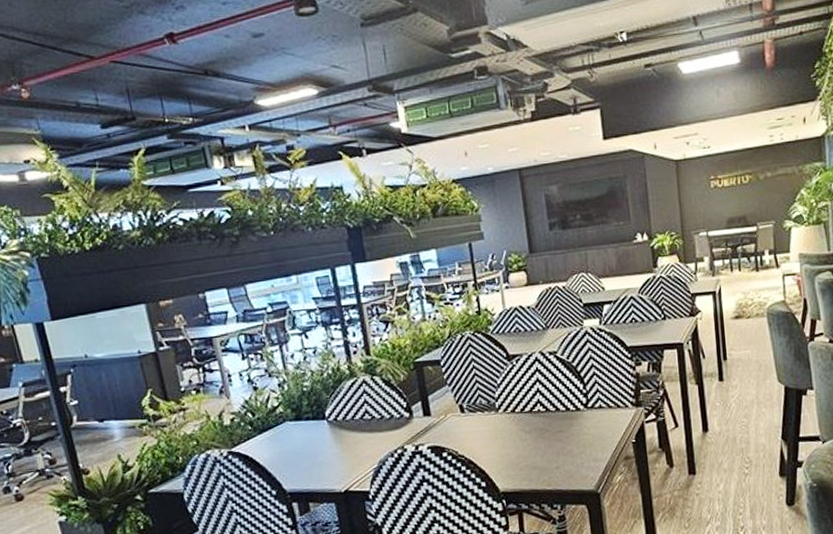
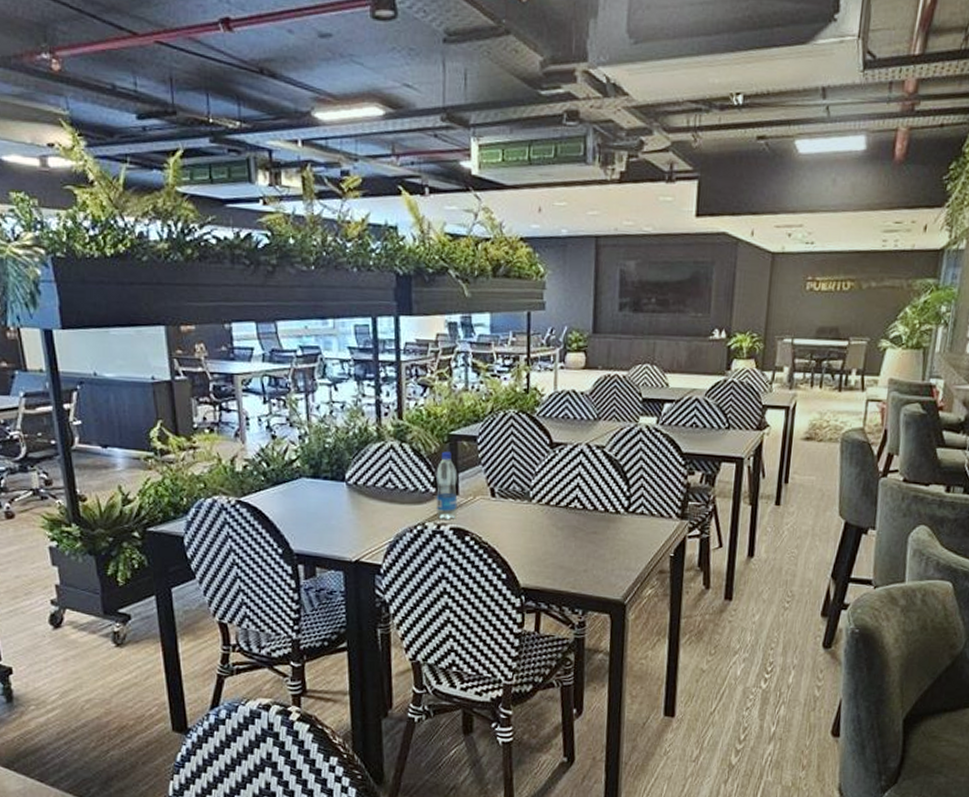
bottle: none [407,378,432,441] -> present [435,451,458,520]

